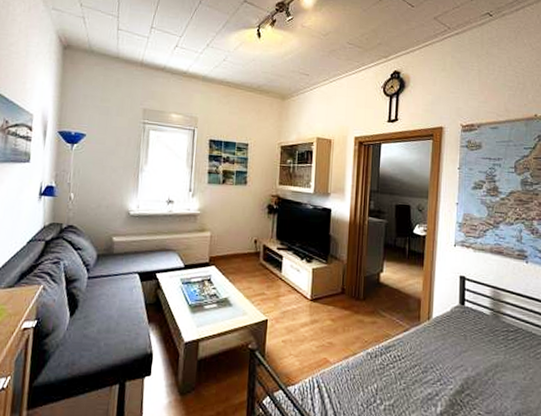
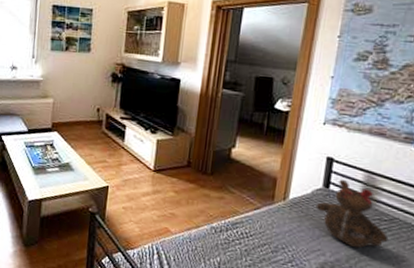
teddy bear: none [455,296,516,360] -> present [315,179,389,248]

